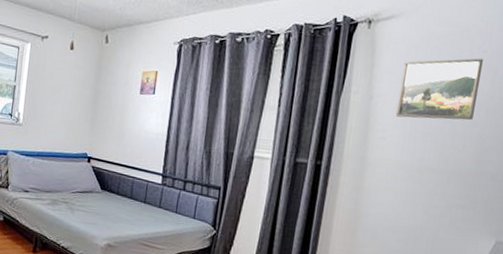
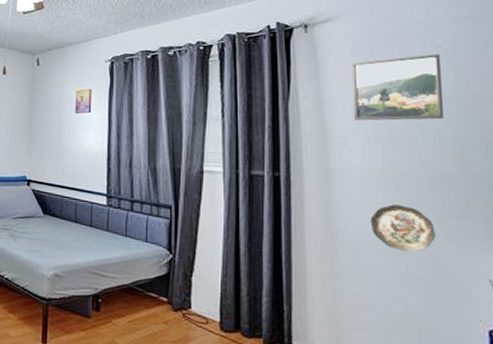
decorative plate: none [390,194,443,235] -> present [370,204,436,252]

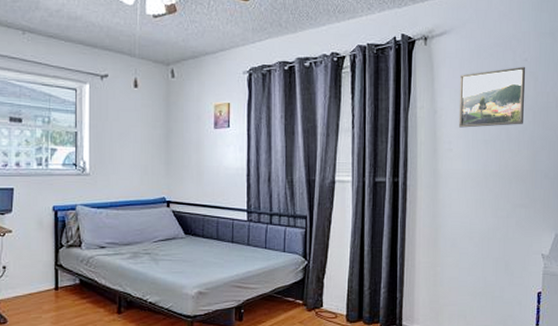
decorative plate: present [370,204,436,252] -> none [465,200,510,238]

